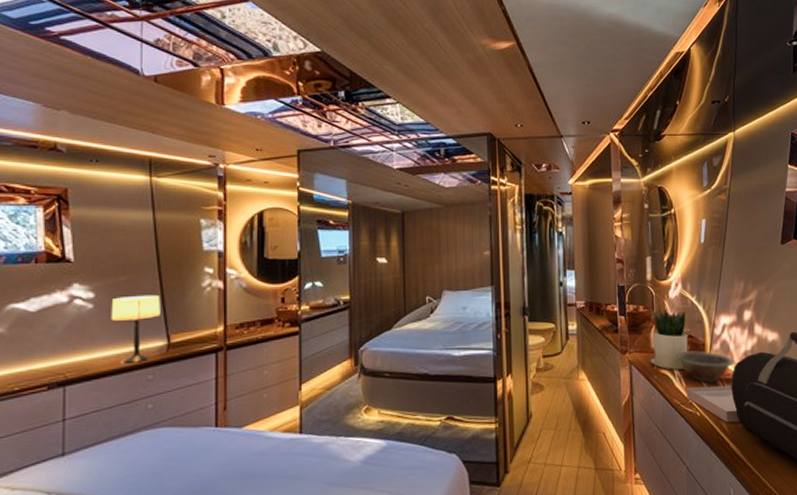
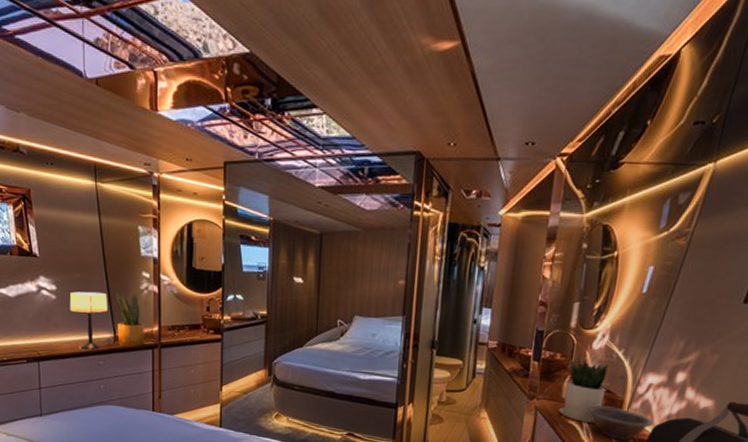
planter: none [170,290,206,355] -> present [115,291,144,348]

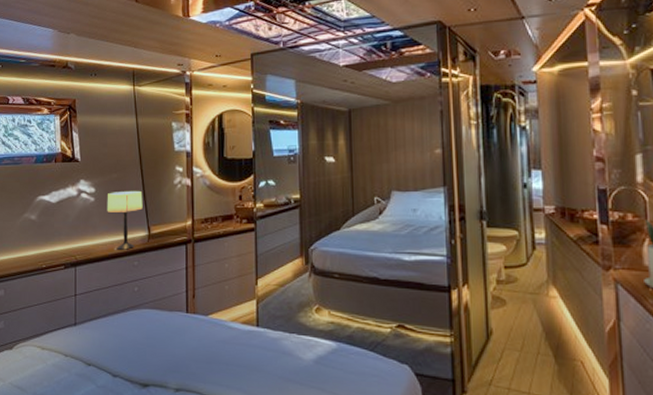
planter: present [115,291,144,348] -> none [150,187,178,245]

